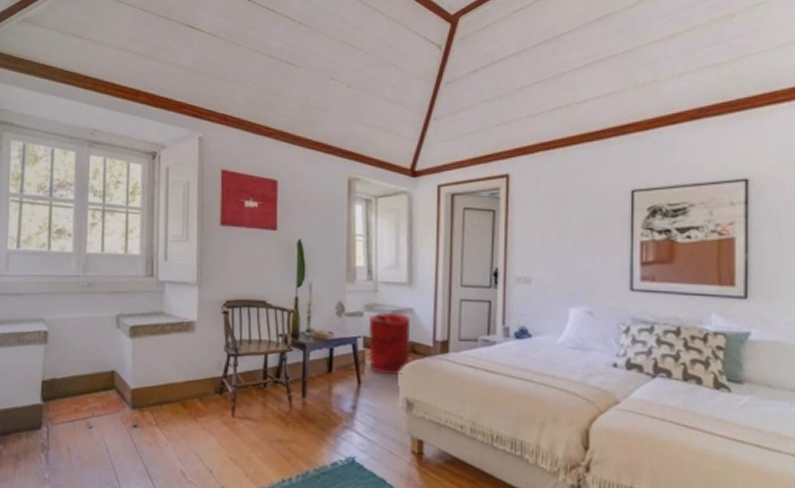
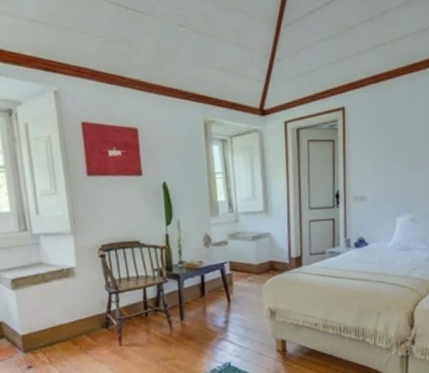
laundry hamper: present [368,312,411,375] -> none [232,237,270,291]

